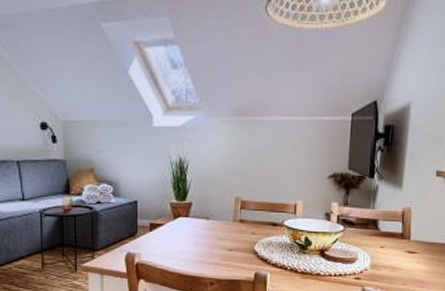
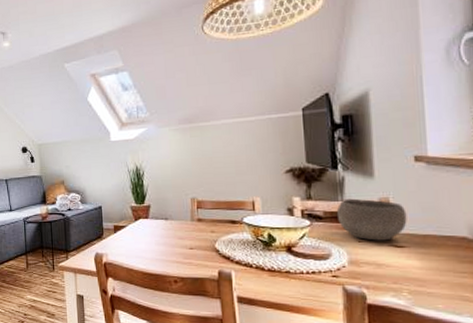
bowl: none [367,207,423,247] -> present [336,198,407,241]

